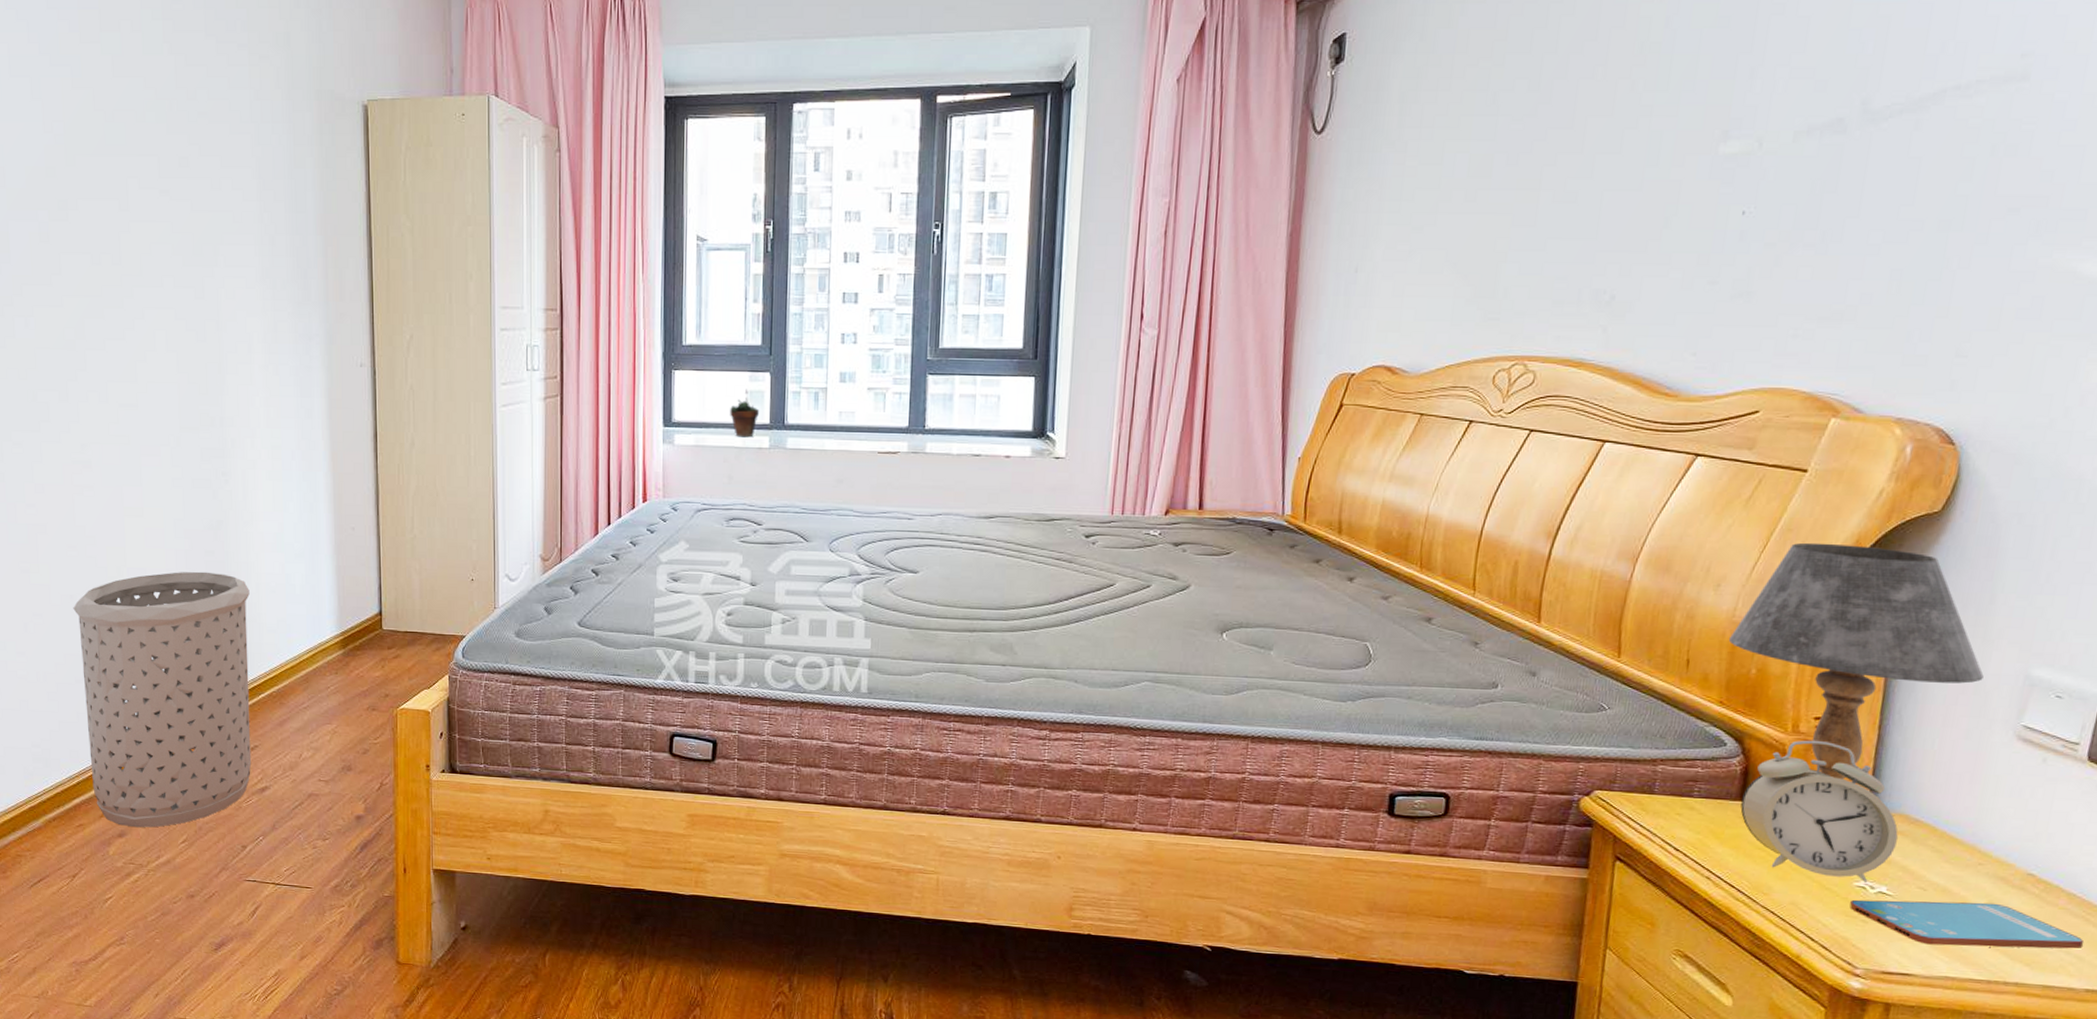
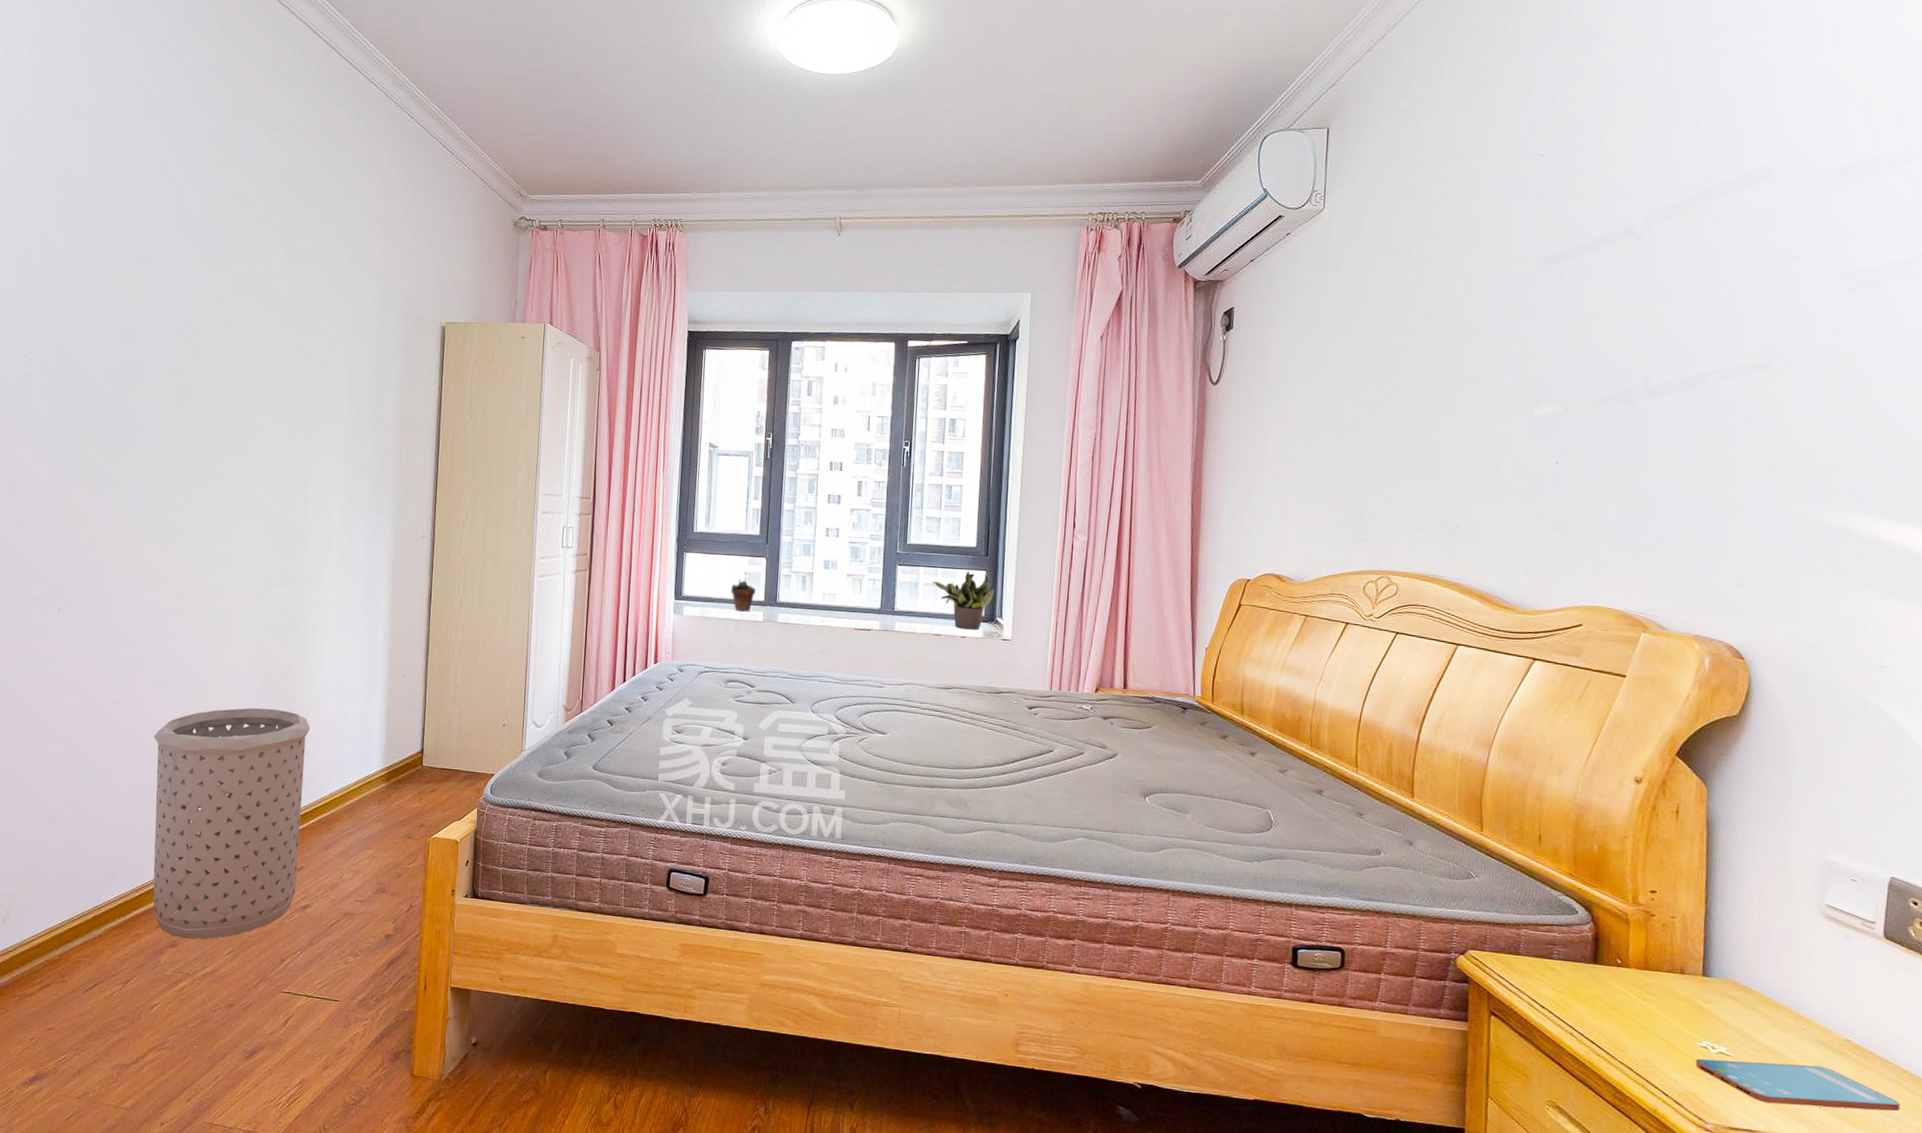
potted plant: none [969,376,1046,448] -> present [932,570,996,630]
table lamp: present [1728,542,1984,780] -> none [1572,737,1789,948]
alarm clock: present [1740,740,1898,883] -> none [1594,911,1731,1043]

